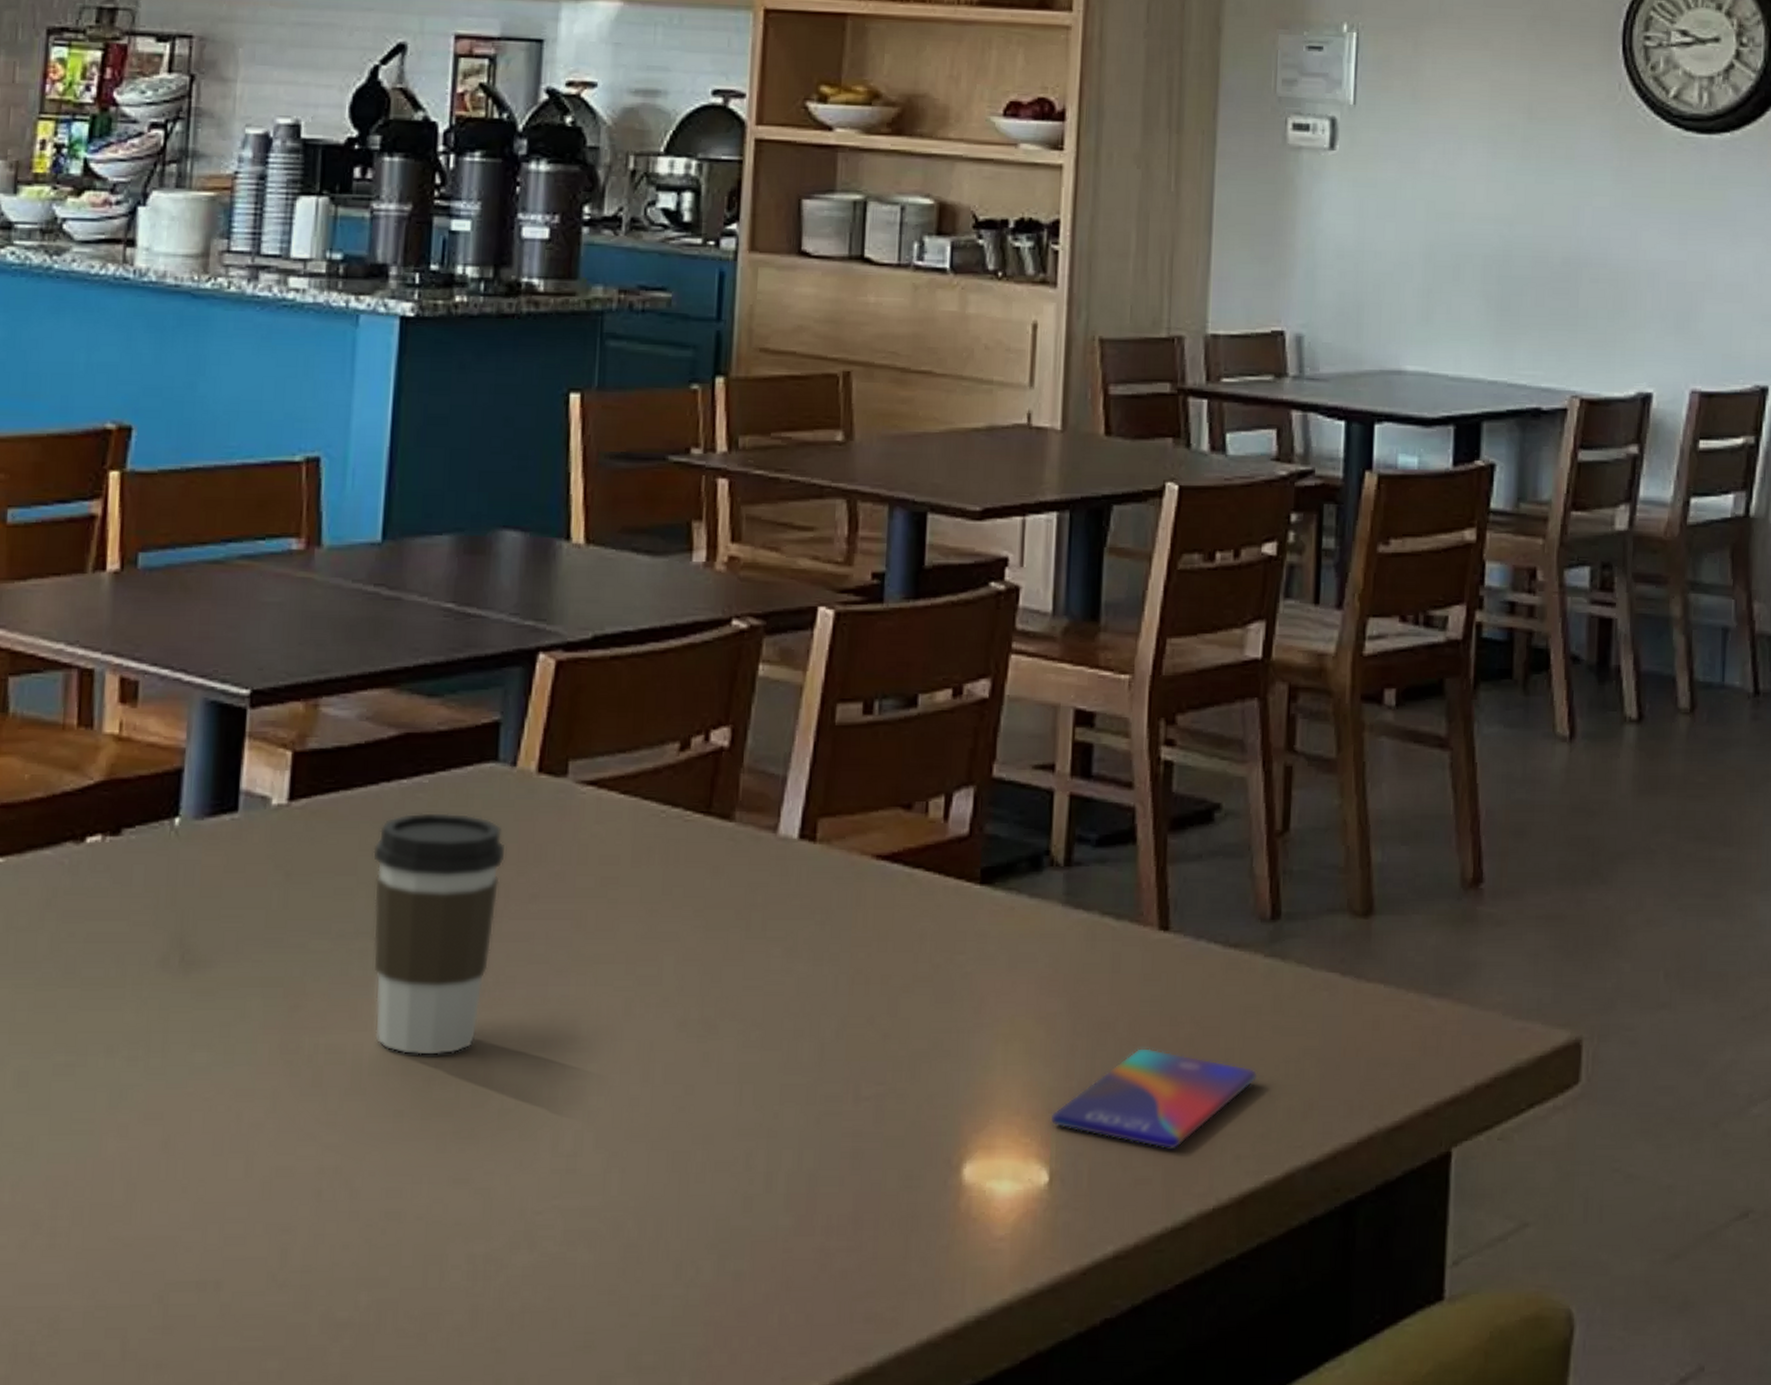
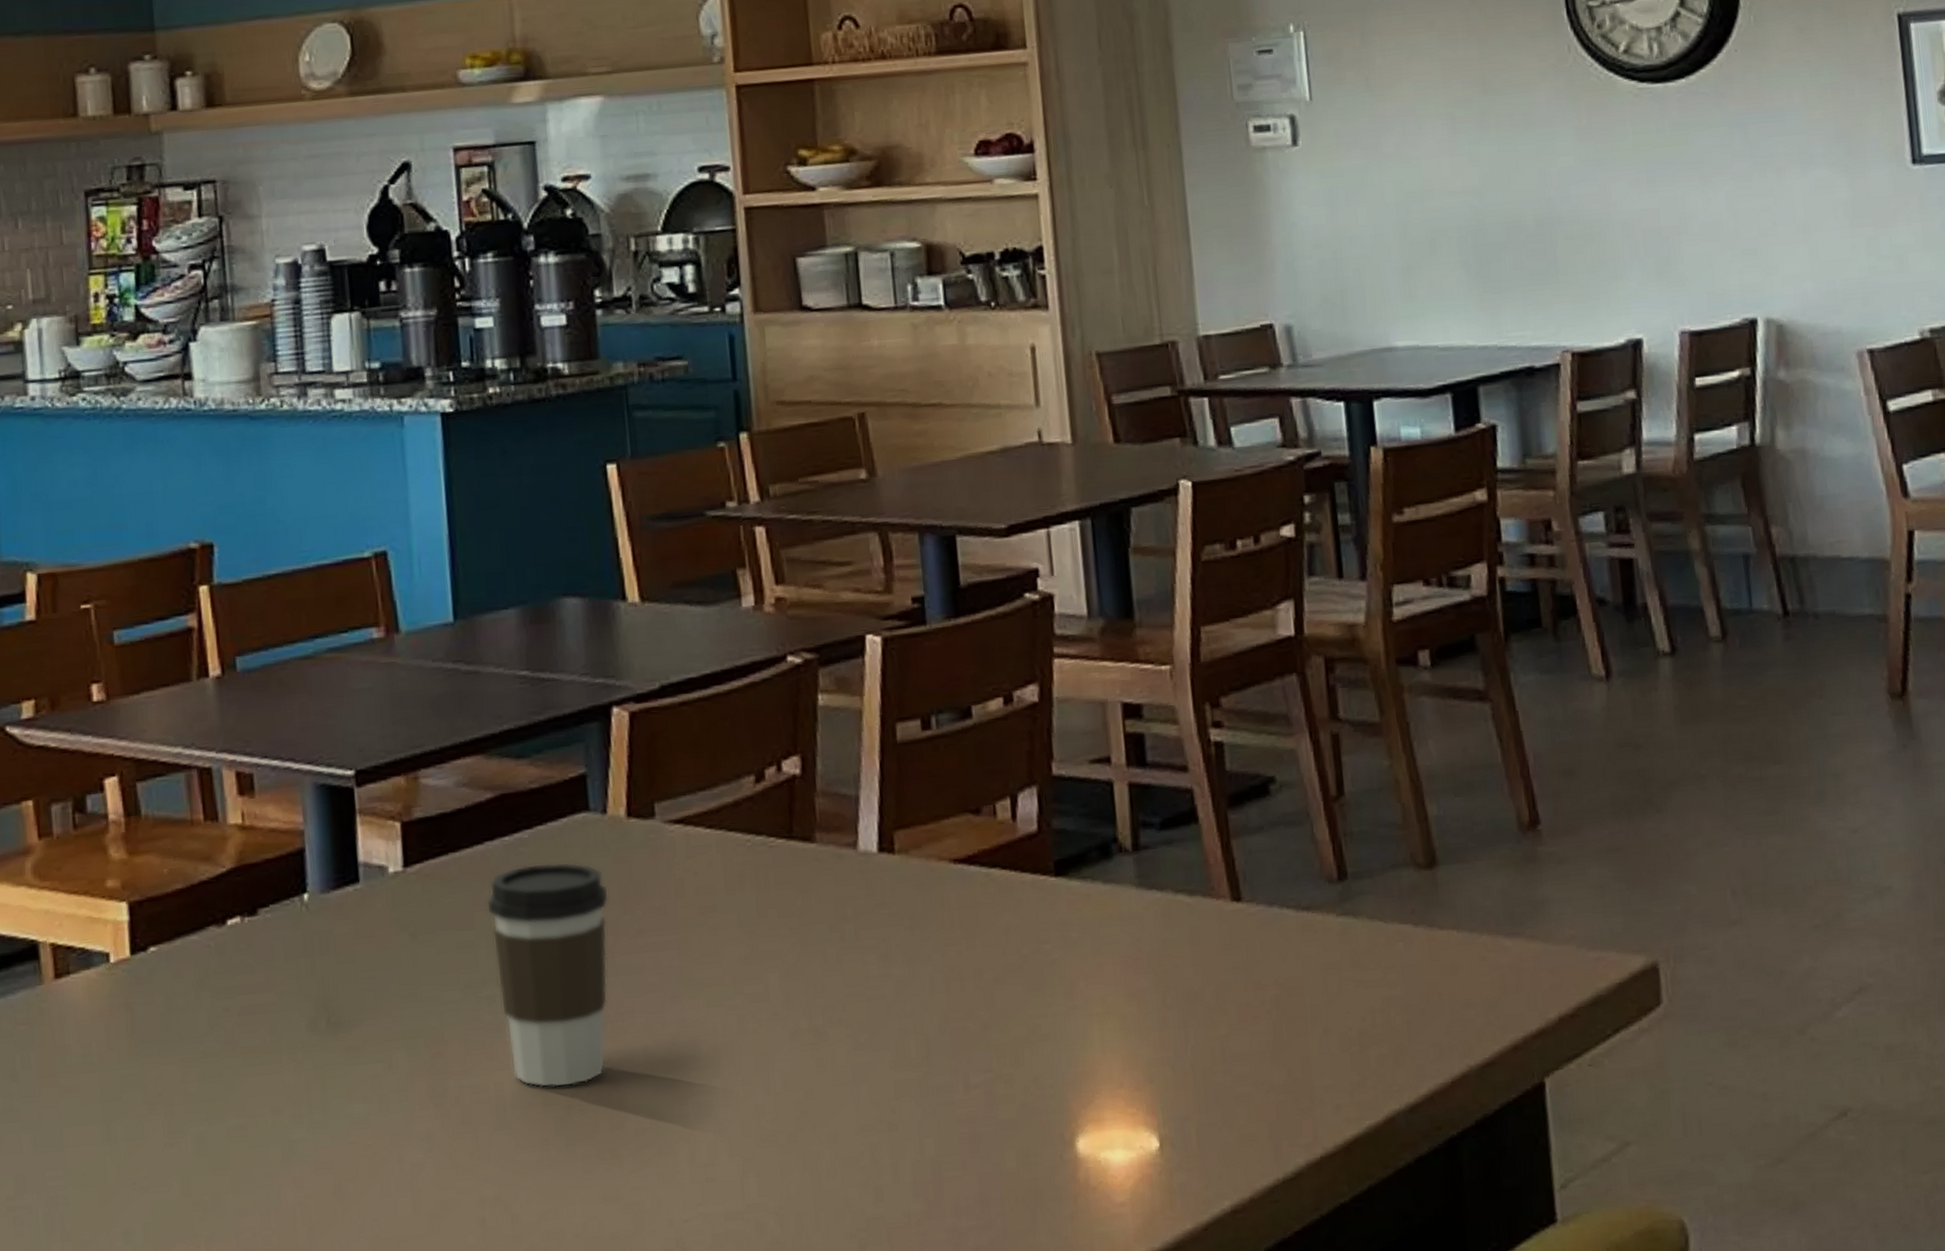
smartphone: present [1050,1047,1258,1150] -> none [1152,1012,1346,1107]

